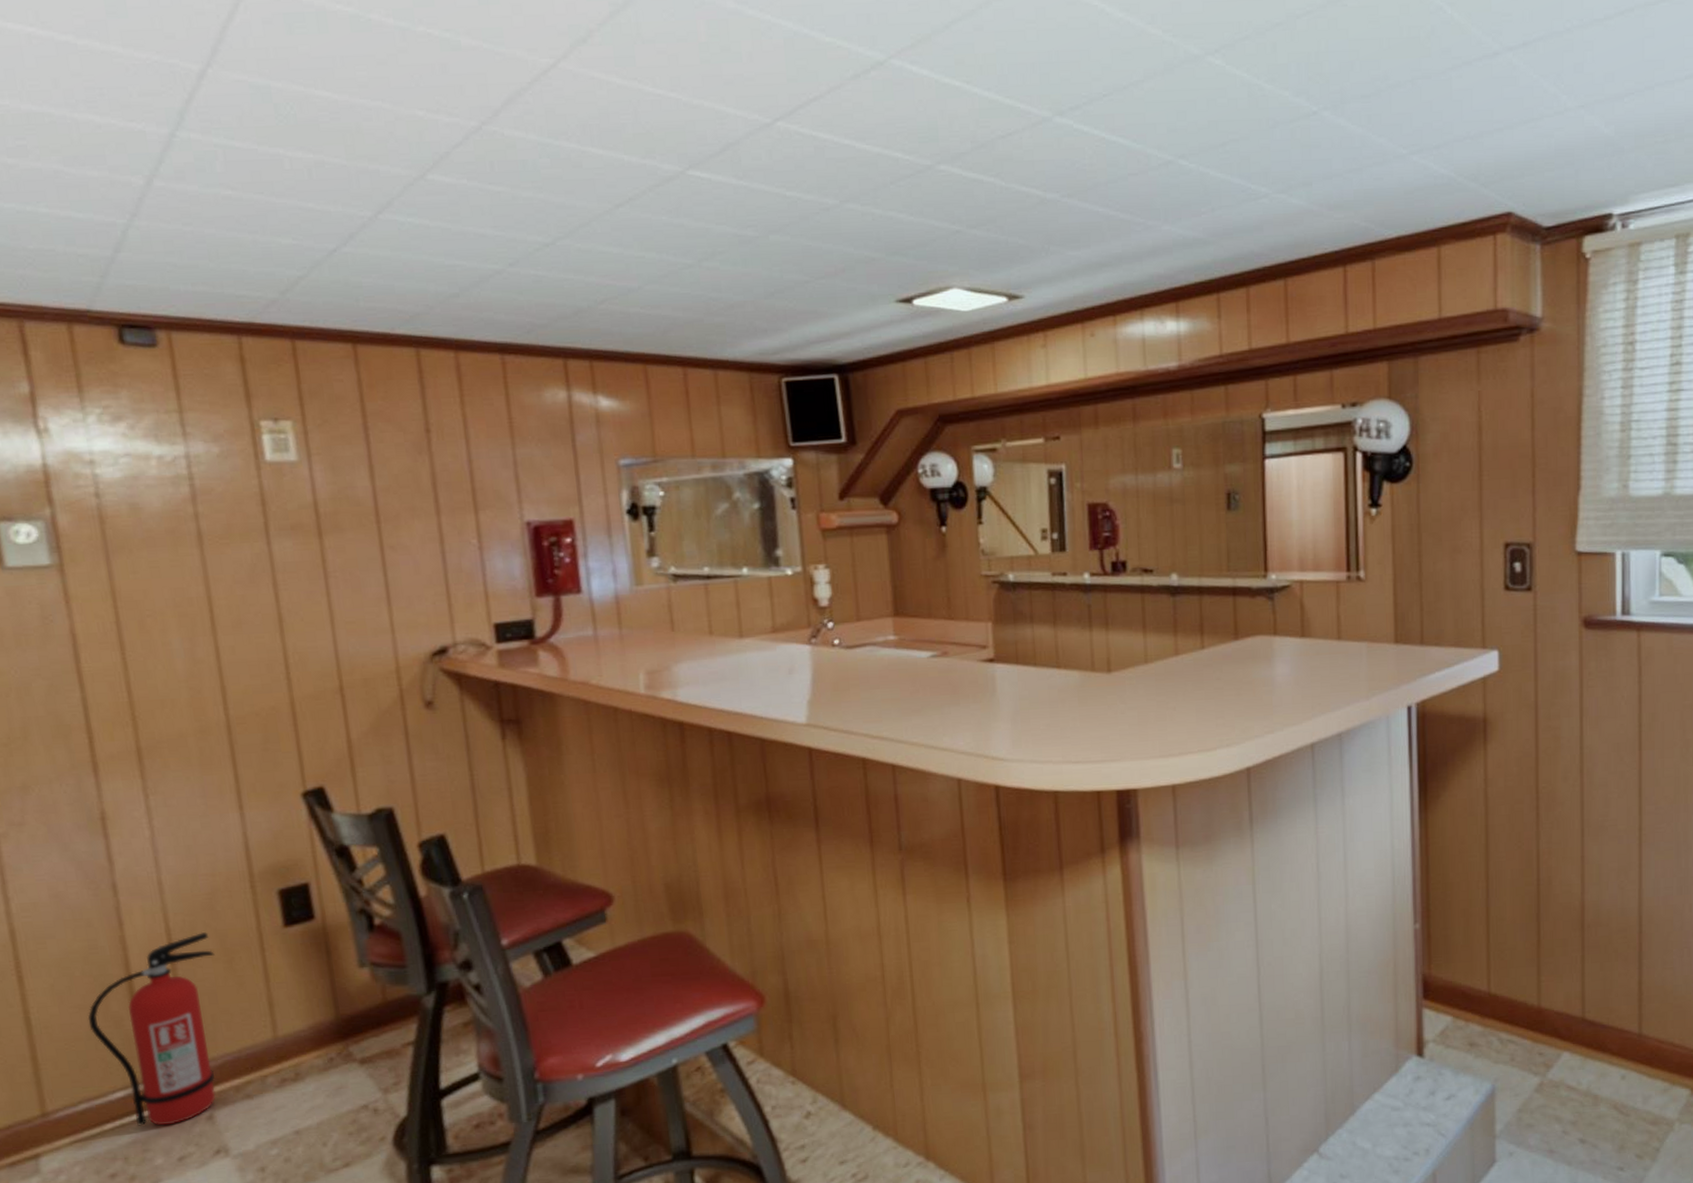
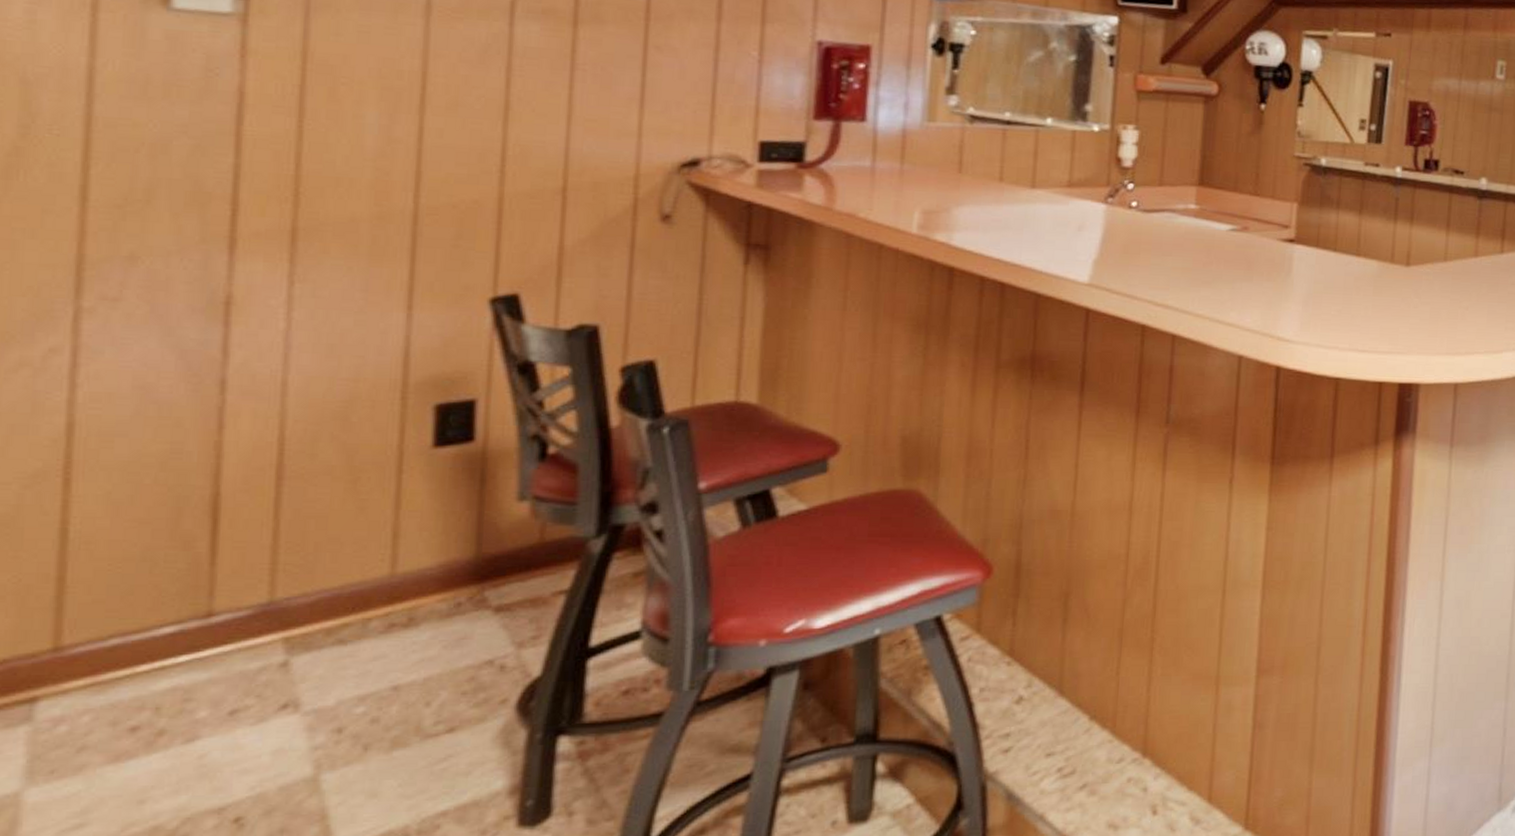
fire extinguisher: present [87,932,216,1126] -> none [147,445,336,671]

